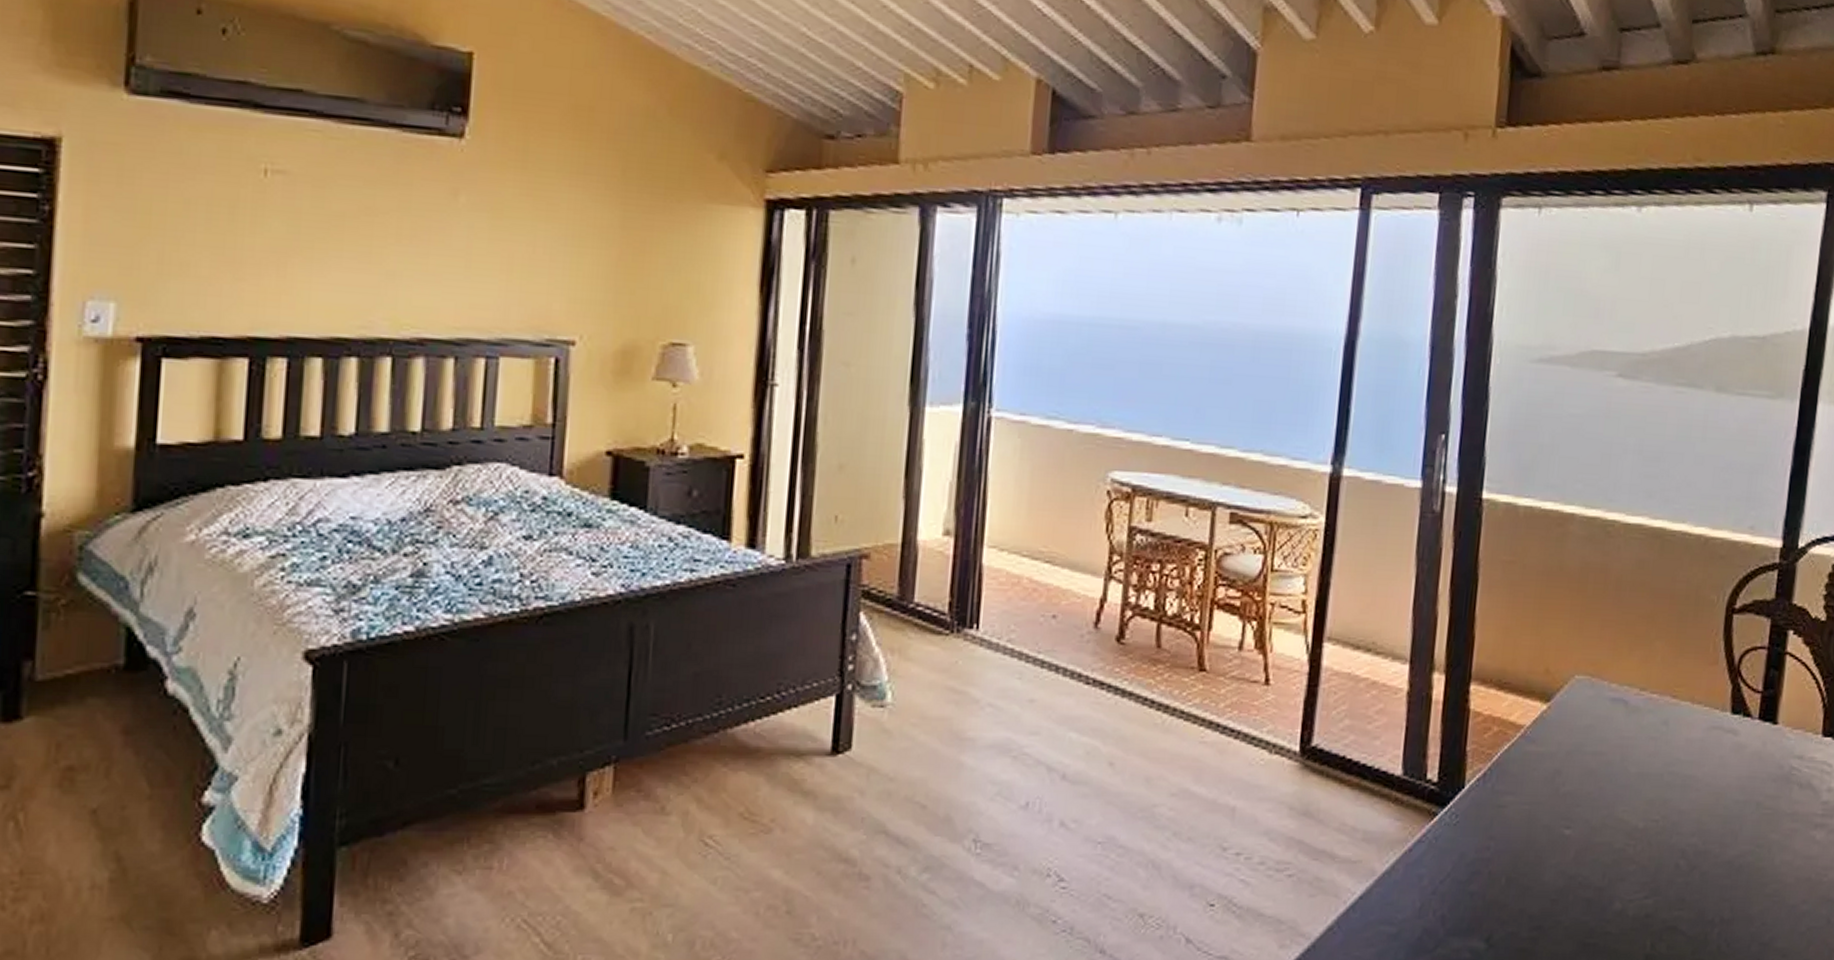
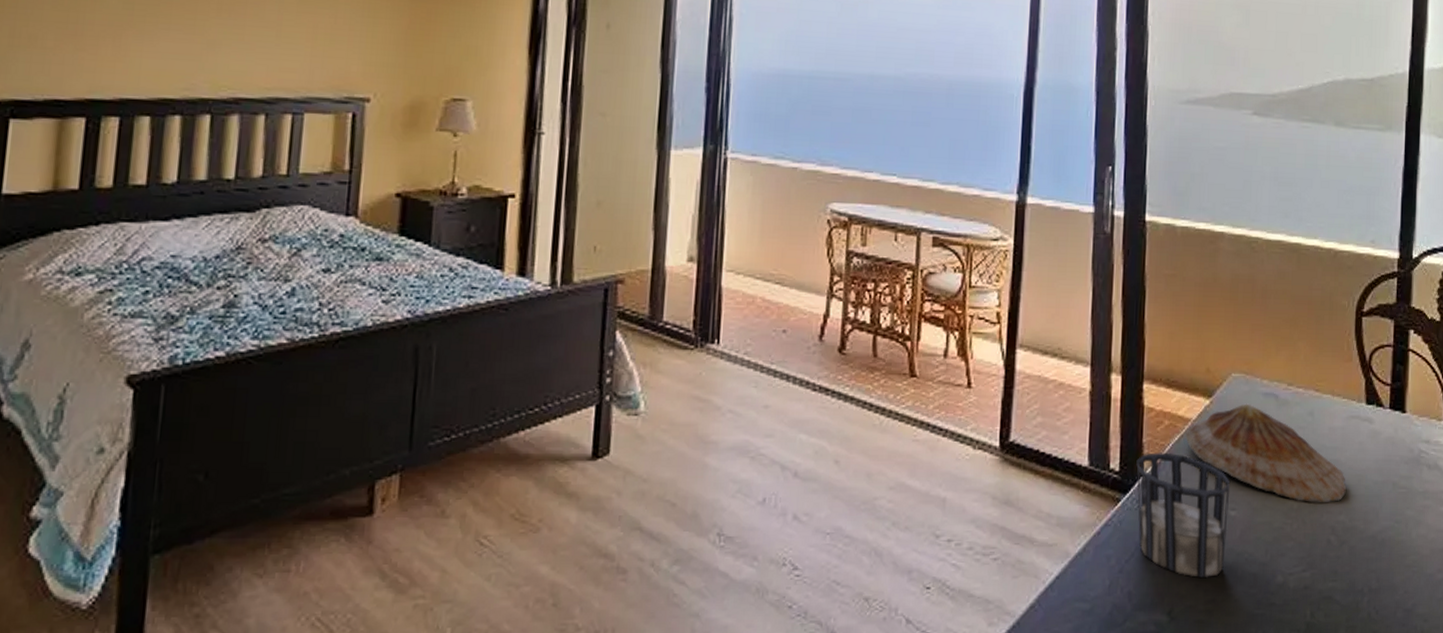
cup: none [1456,762,1567,902] -> present [1136,452,1231,578]
seashell: none [1515,709,1702,824] -> present [1184,403,1346,504]

